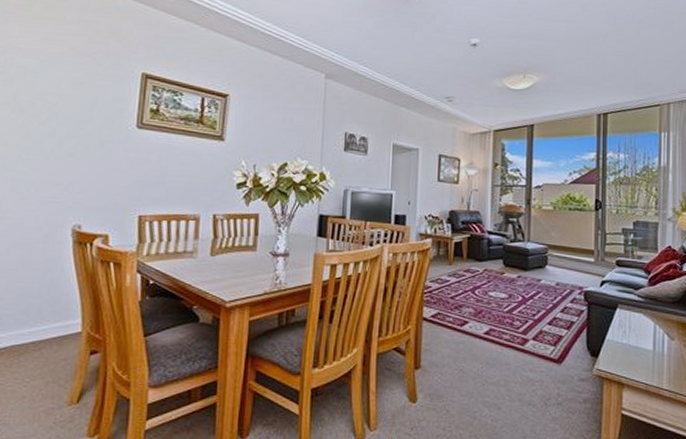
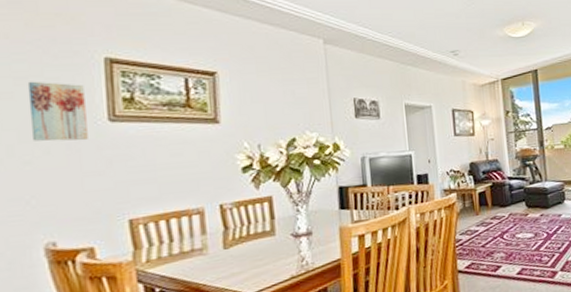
wall art: none [77,87,123,142] -> present [27,81,88,142]

